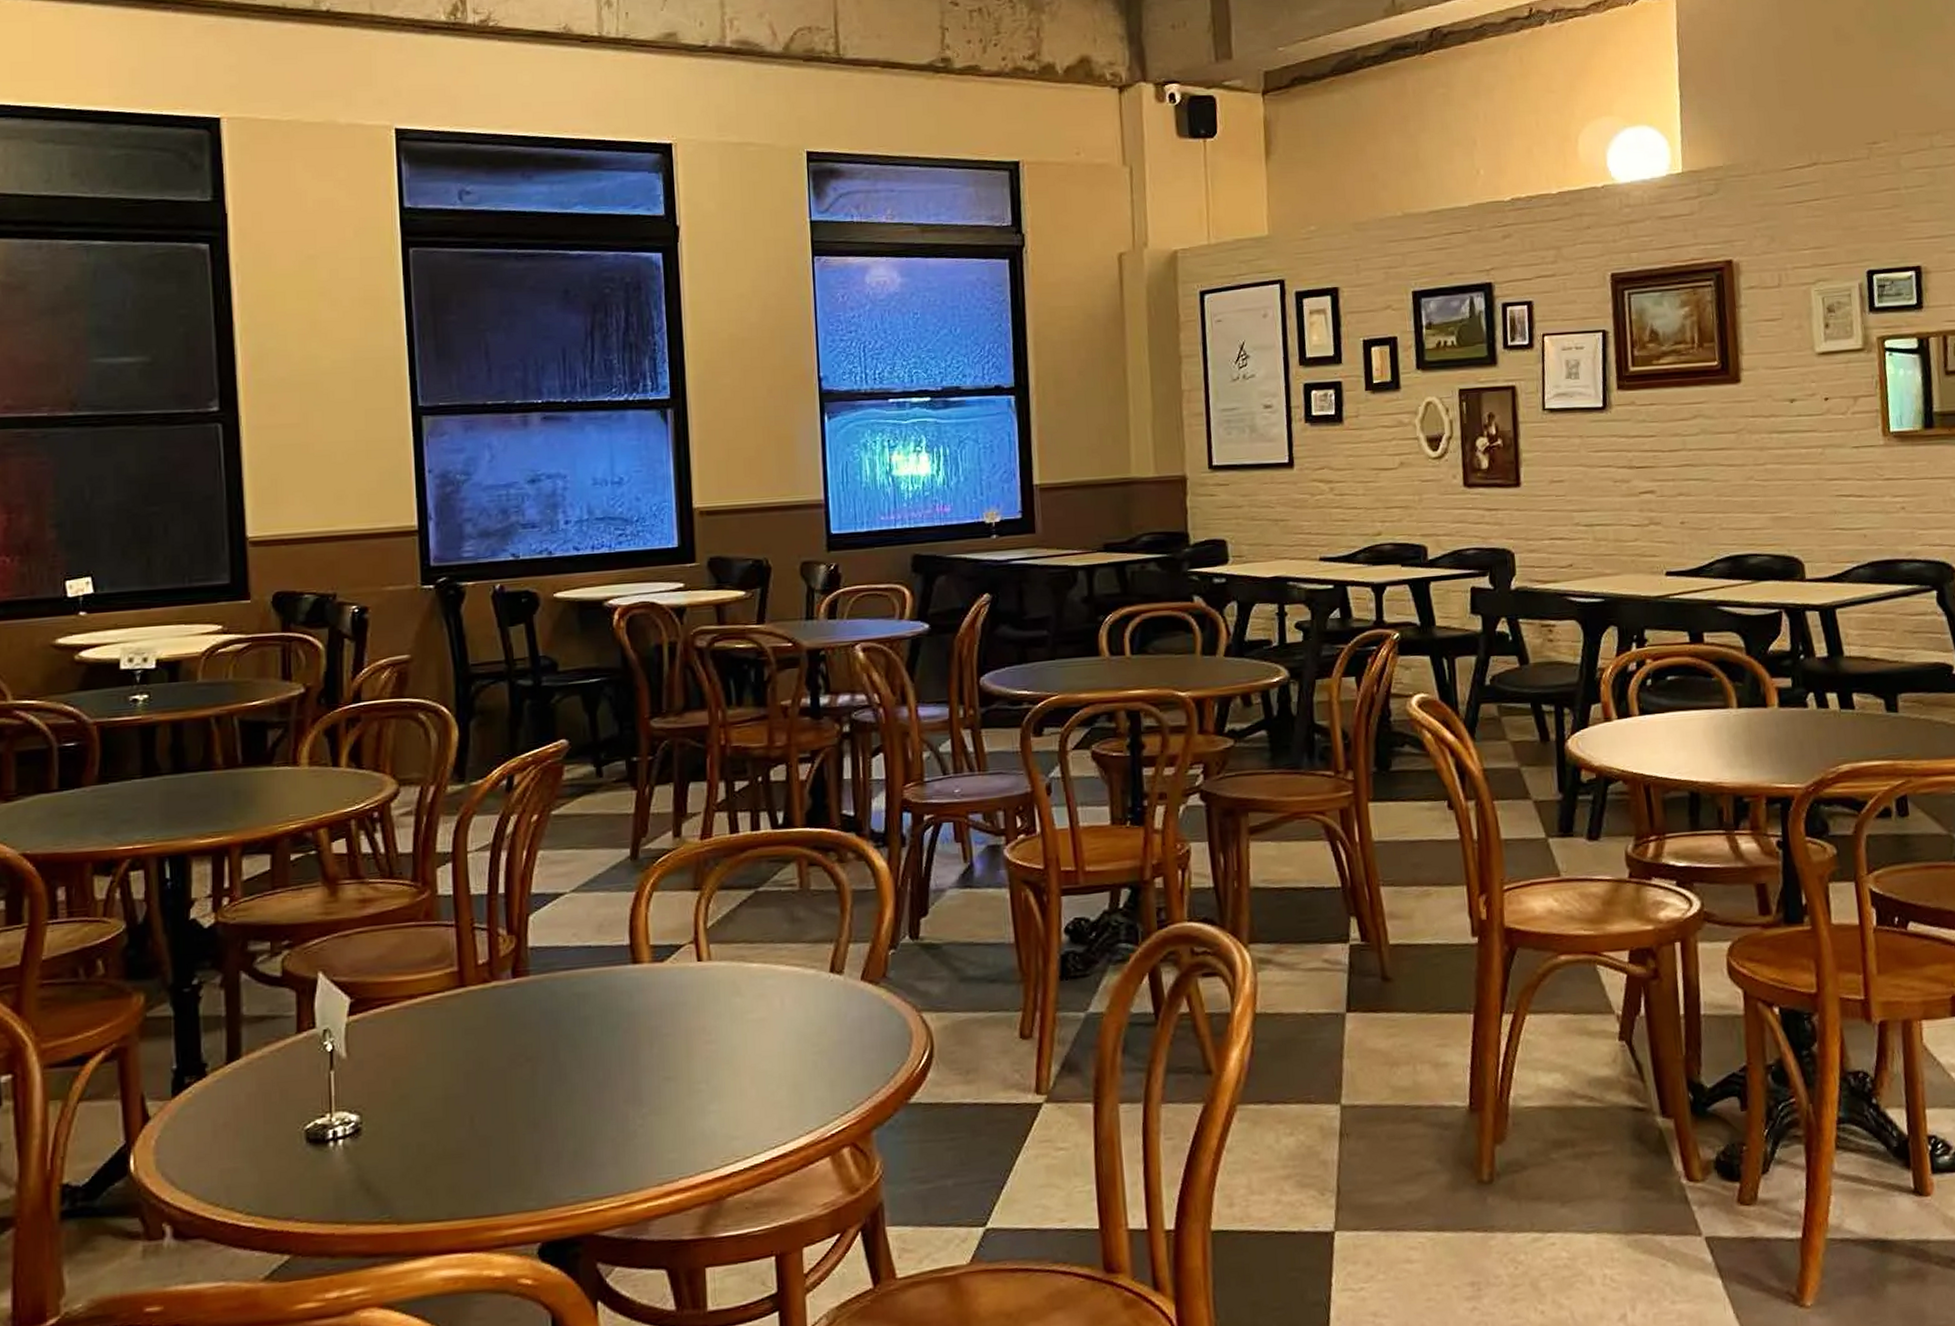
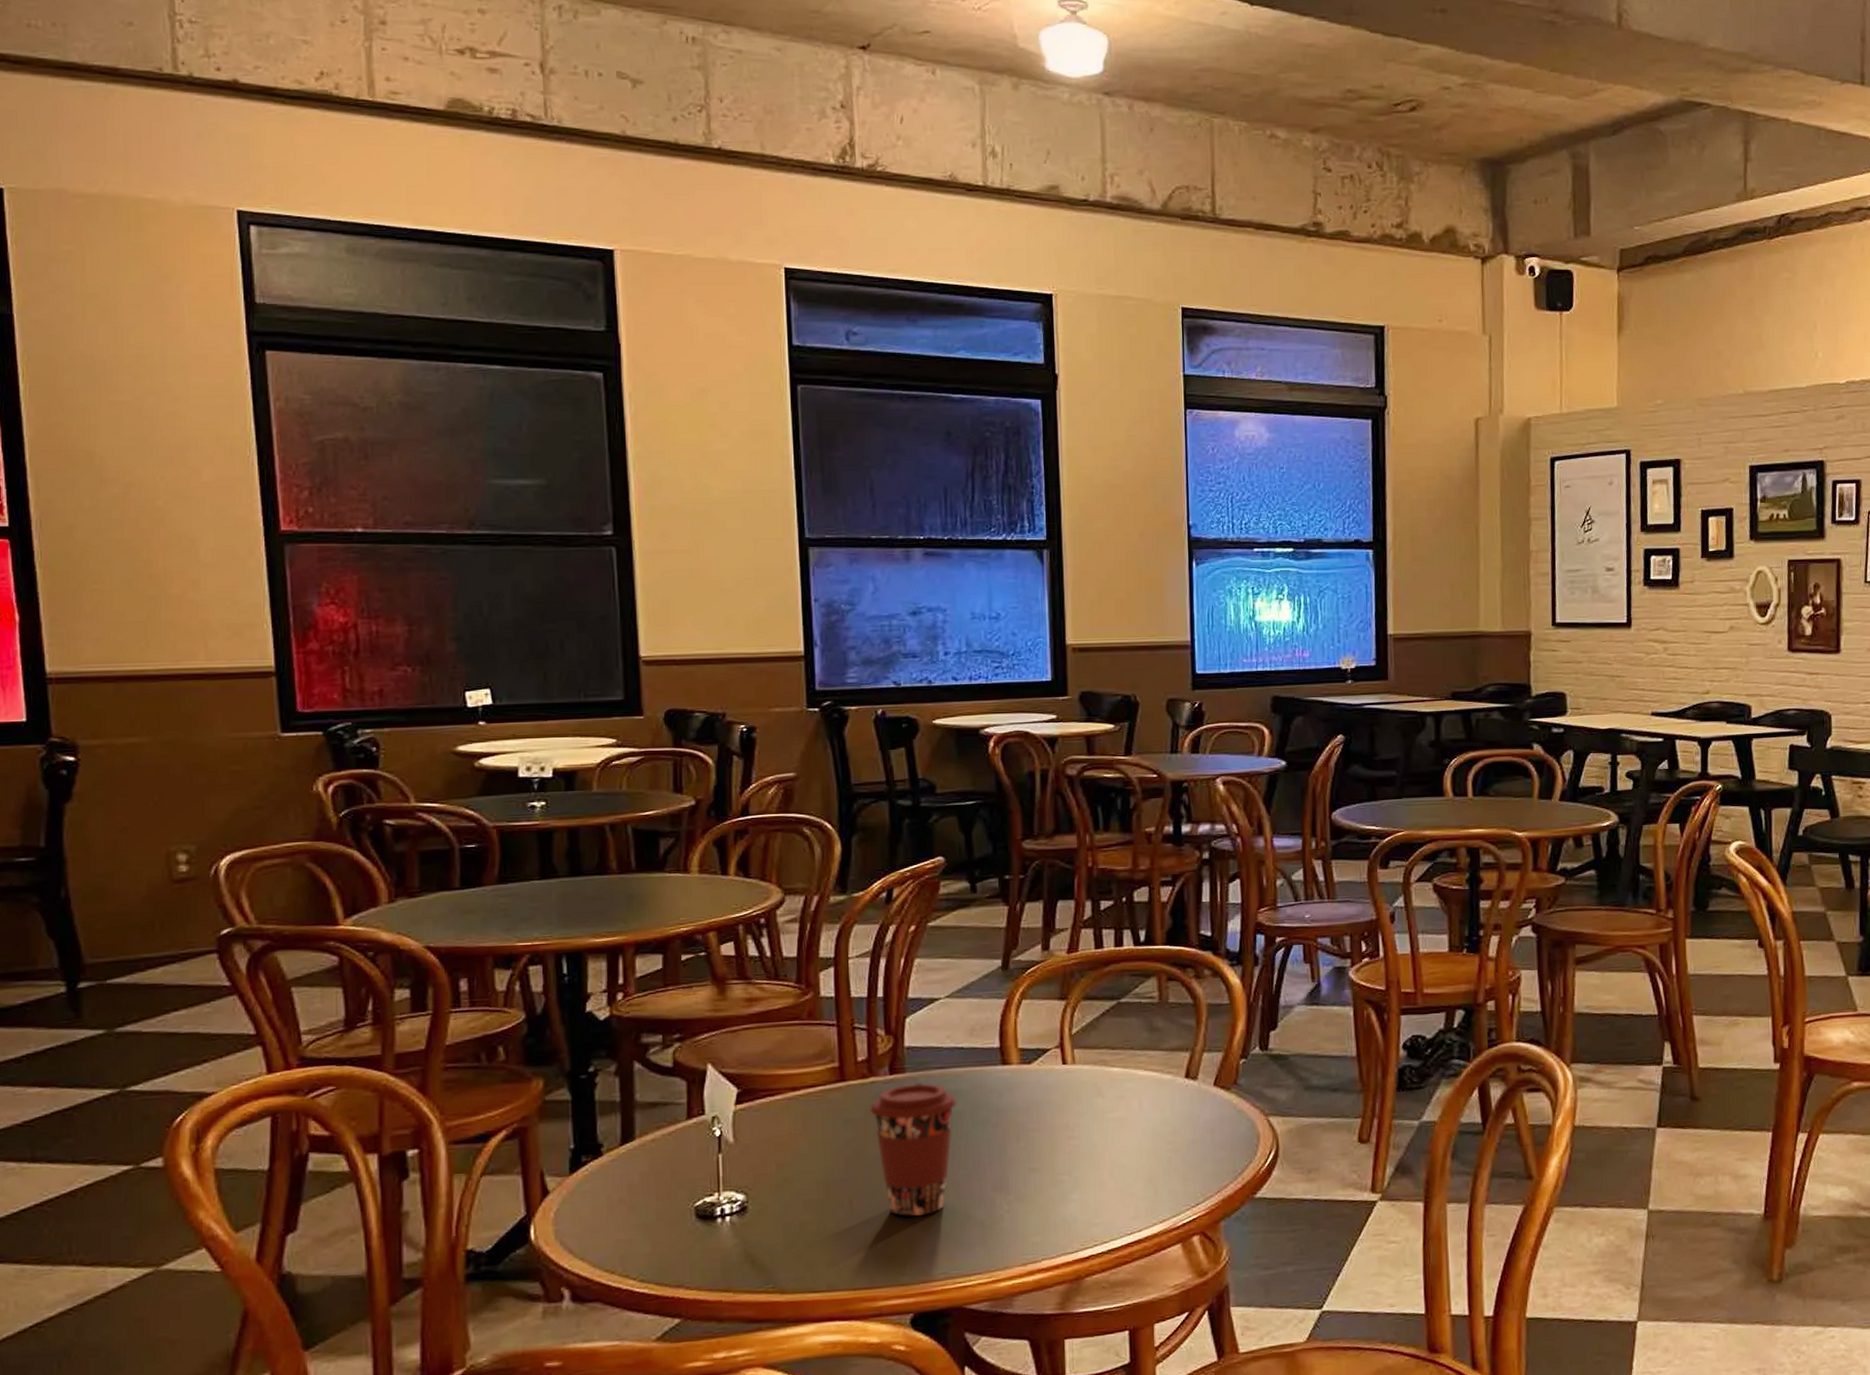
coffee cup: none [491,986,585,1135] -> present [870,1083,957,1217]

